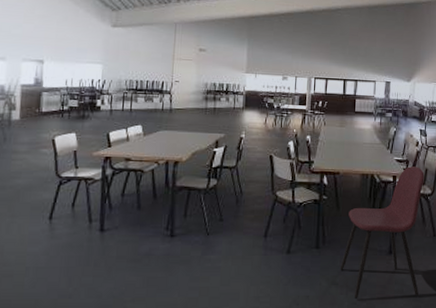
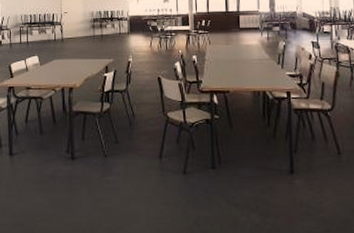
dining chair: present [340,166,425,300] -> none [239,81,328,222]

